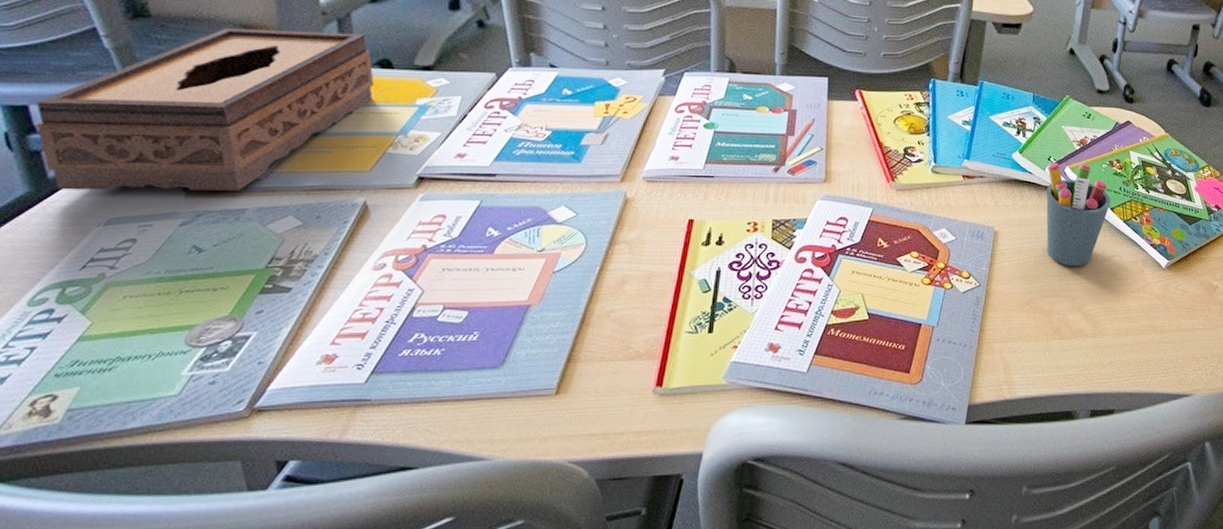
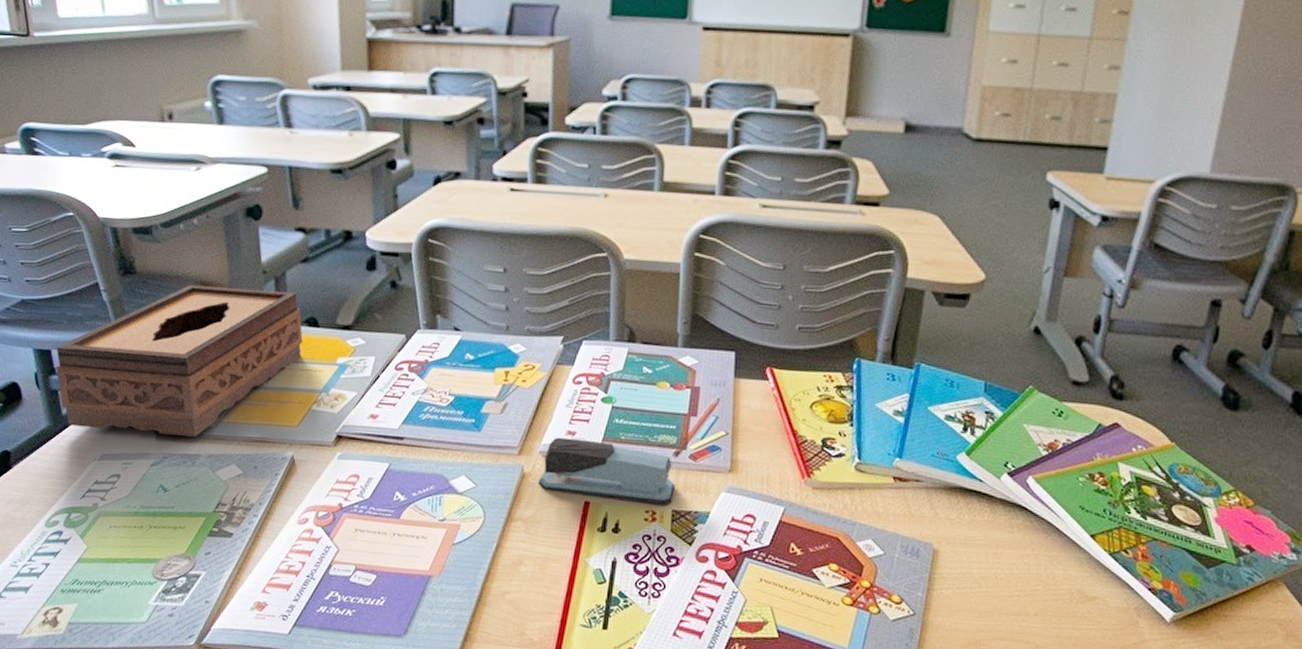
stapler: none [641,162,775,216] -> present [538,437,675,505]
pen holder: present [1046,162,1111,267] -> none [1001,469,1091,607]

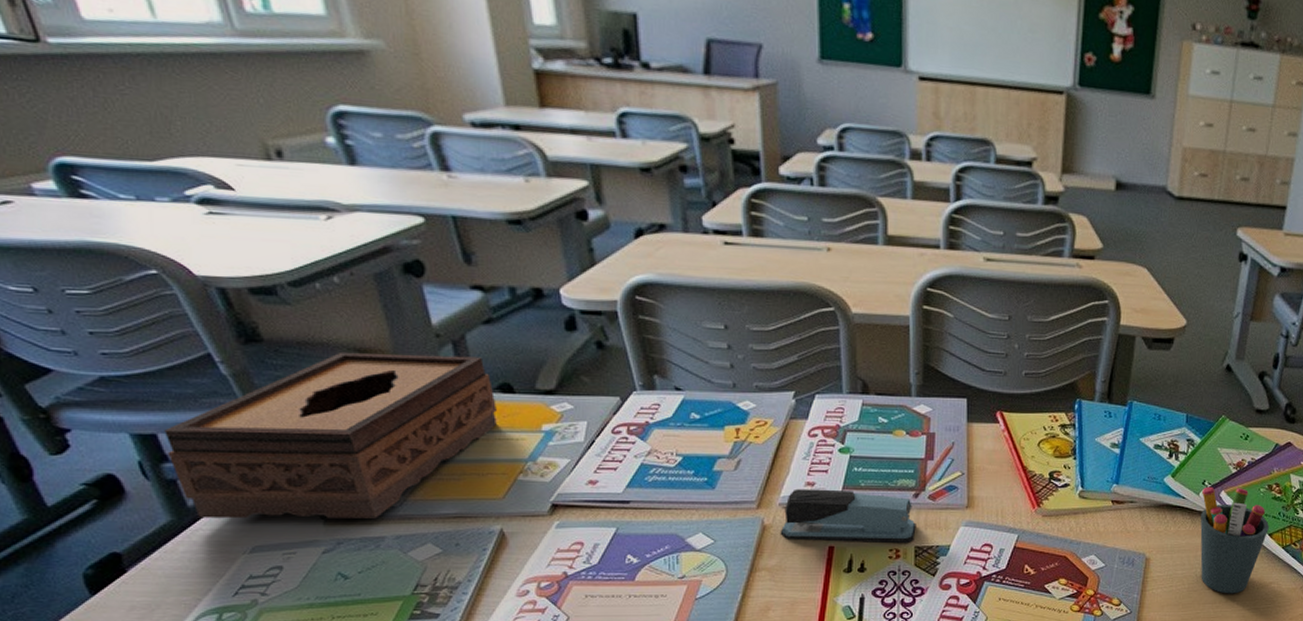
pen holder: none [1001,469,1091,607] -> present [1200,486,1269,594]

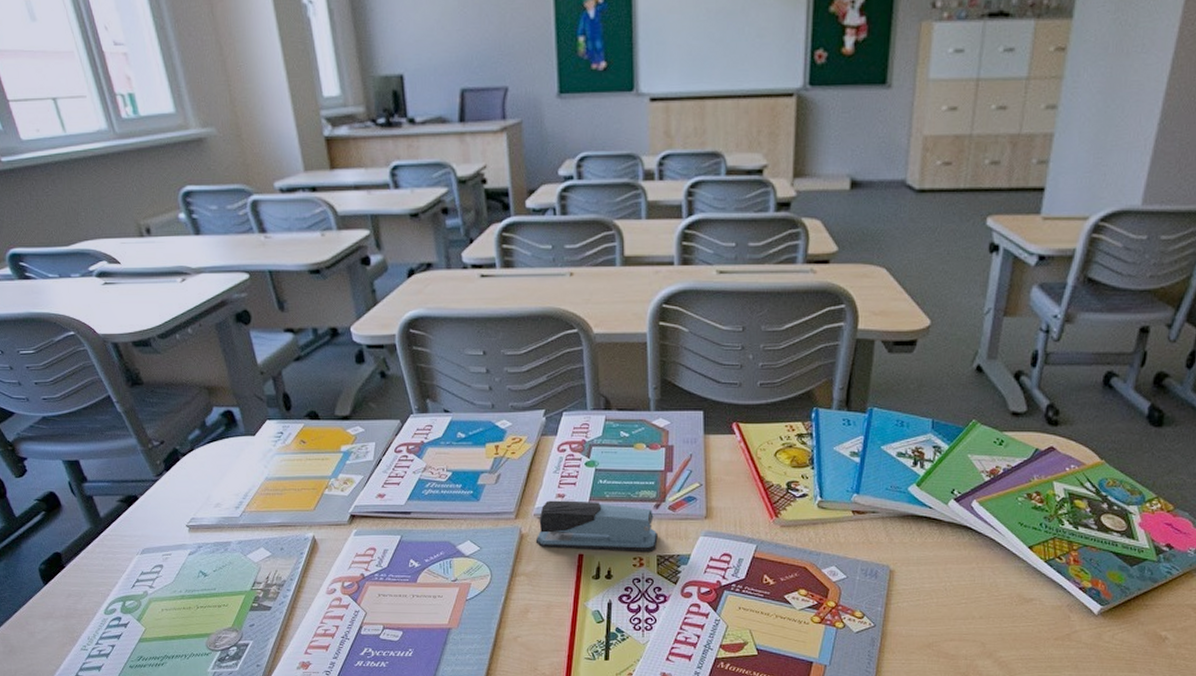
tissue box: present [164,352,497,519] -> none [83,389,307,527]
pen holder: present [1200,486,1269,594] -> none [949,495,1029,610]

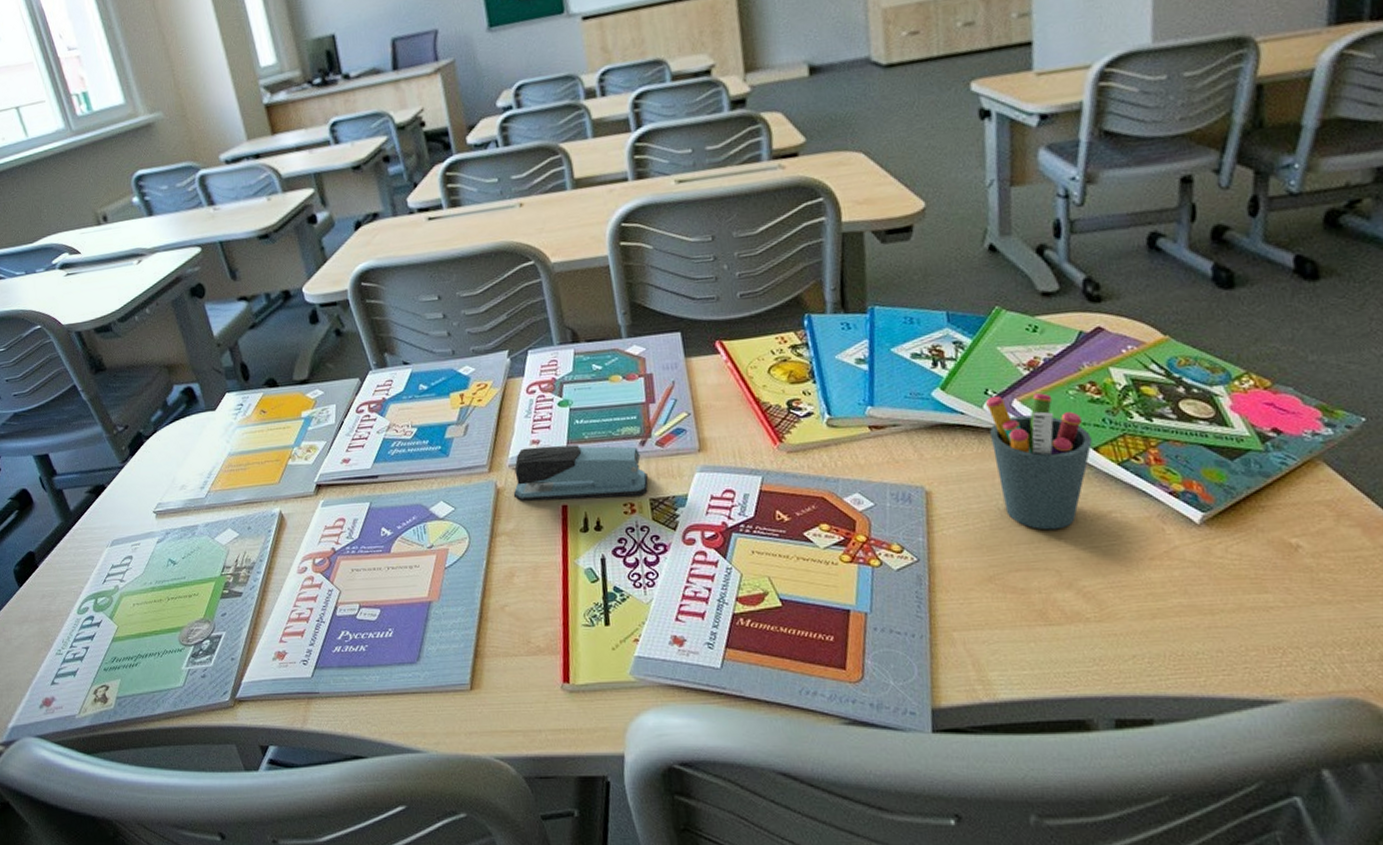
pen holder: none [949,495,1029,610] -> present [986,393,1092,530]

